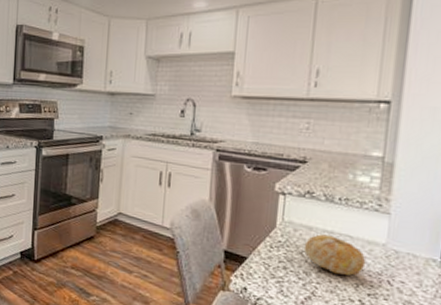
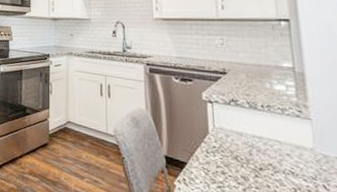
fruit: present [303,234,366,276] -> none [237,139,299,180]

